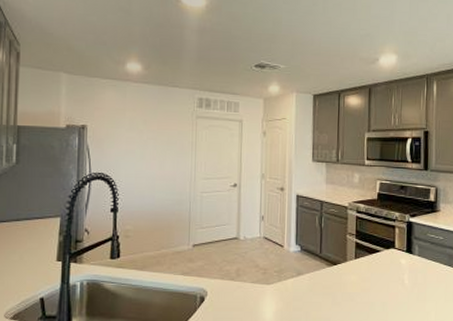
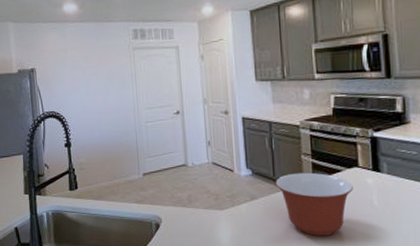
mixing bowl: none [321,251,389,311] -> present [275,172,353,236]

